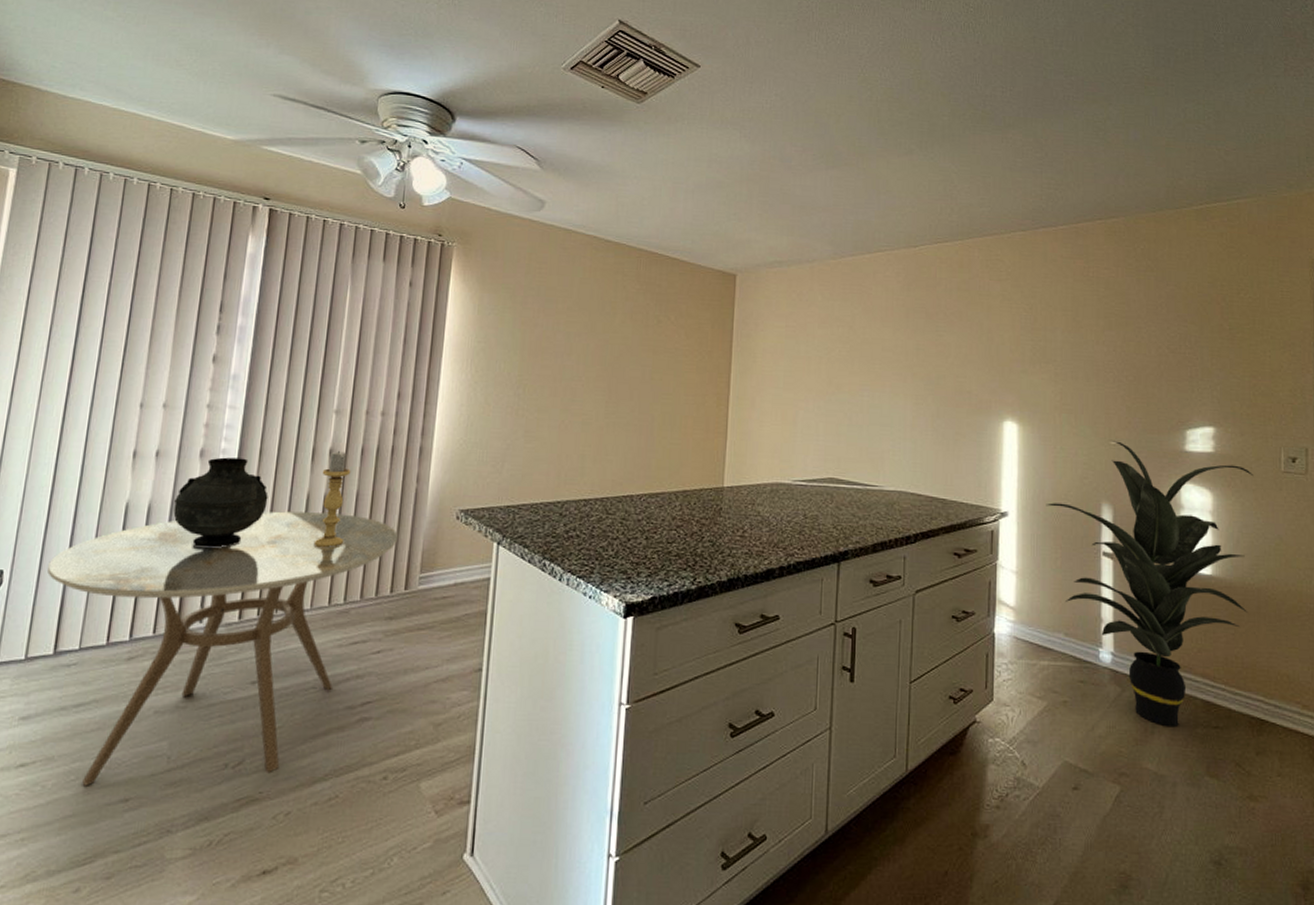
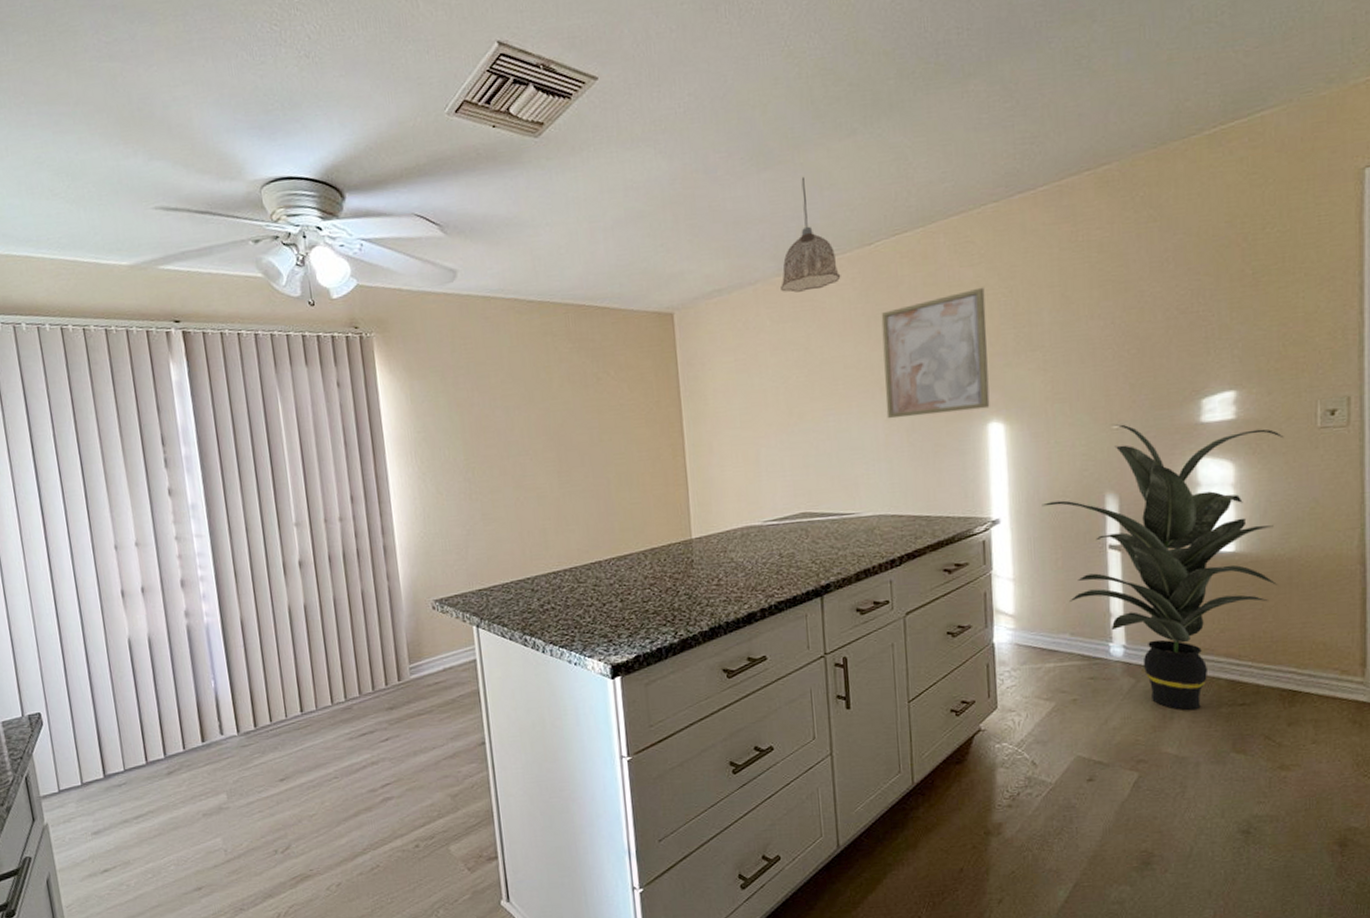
dining table: present [47,511,398,786] -> none [76,619,381,882]
vase: present [173,457,268,548] -> none [170,582,254,669]
candle holder: present [313,450,351,547] -> none [296,561,333,653]
pendant lamp: none [834,180,888,277] -> present [781,176,841,293]
wall art: none [915,300,1009,408] -> present [881,287,990,419]

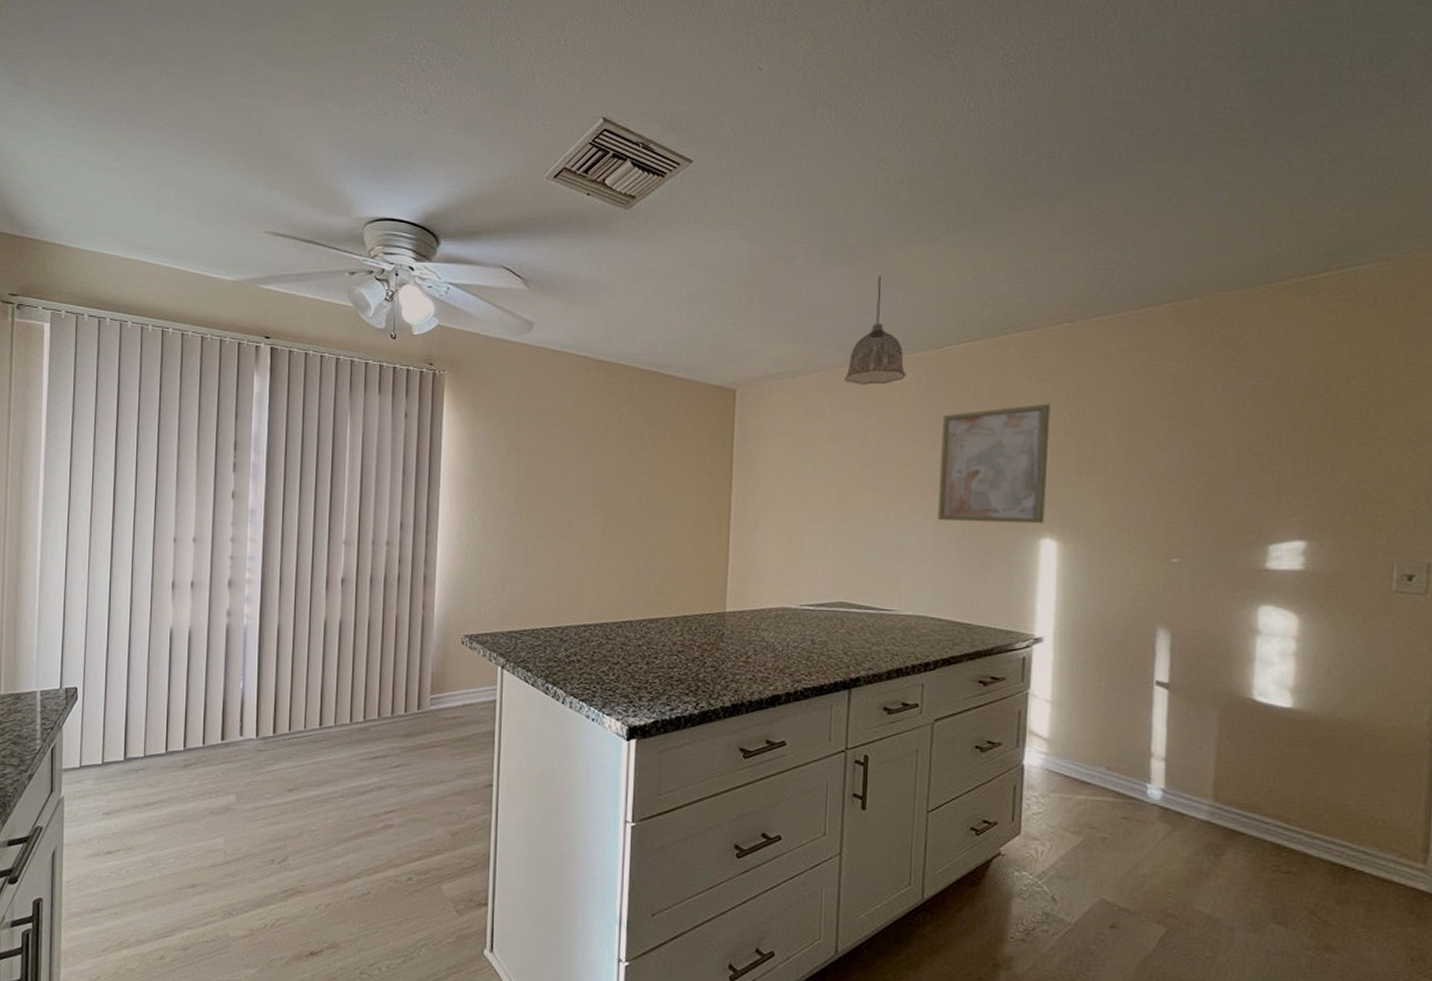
indoor plant: present [1042,424,1284,711] -> none [1088,558,1355,870]

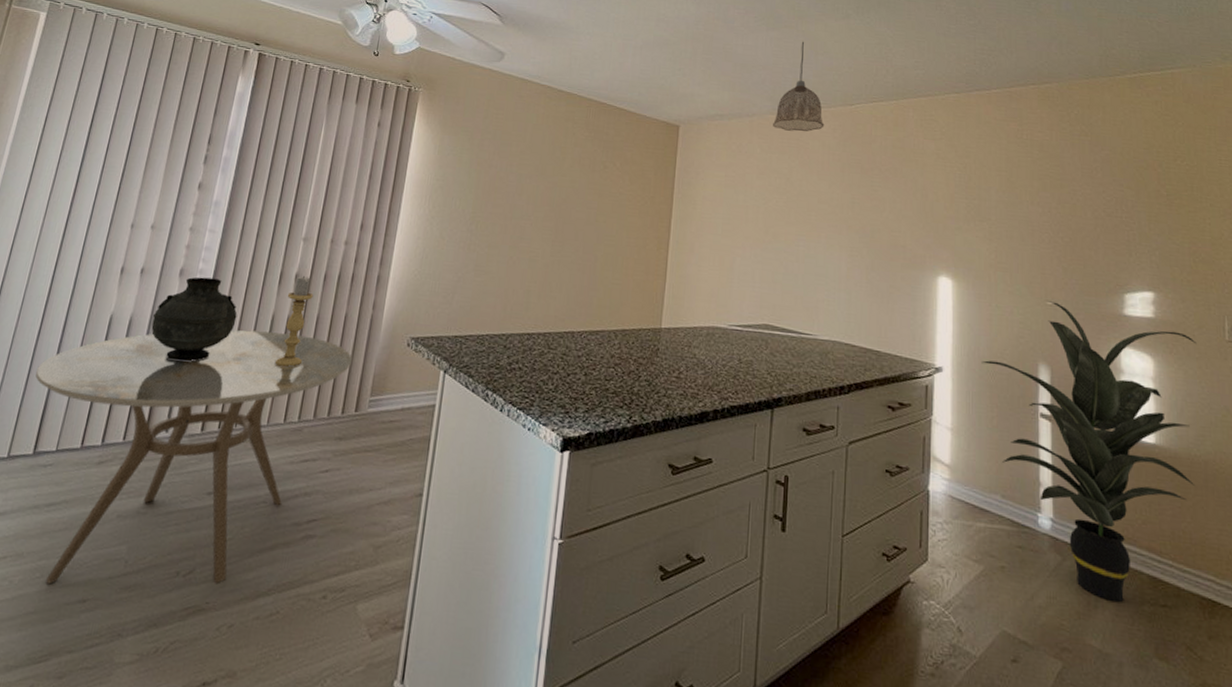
dining table: none [111,636,408,873] -> present [35,330,352,585]
vase: none [210,587,290,669] -> present [151,277,237,362]
candle holder: none [333,579,362,670] -> present [274,275,314,367]
wall art: present [937,403,1051,524] -> none [850,158,943,263]
indoor plant: none [1088,558,1355,870] -> present [981,301,1197,603]

